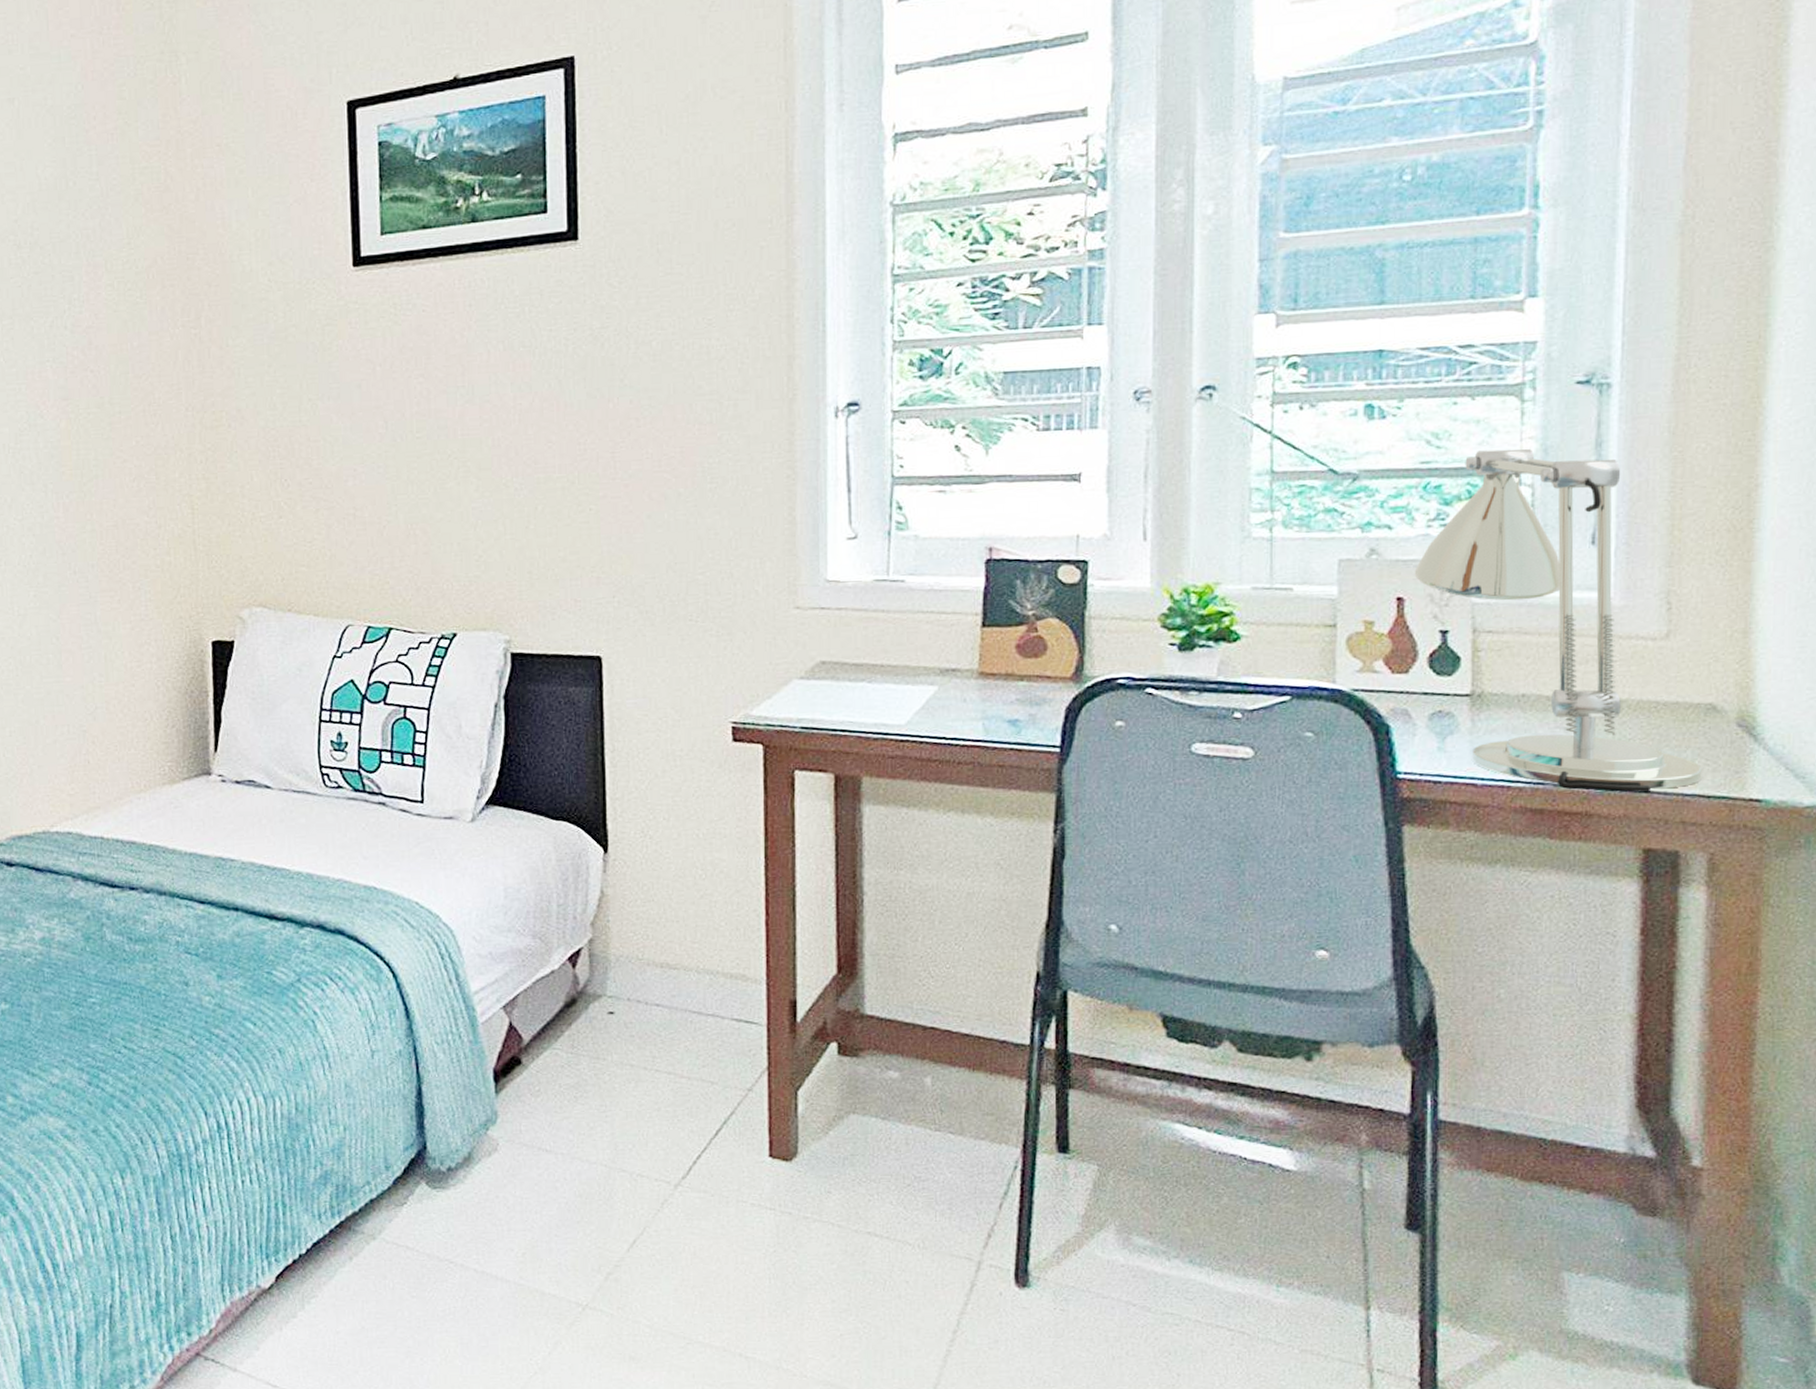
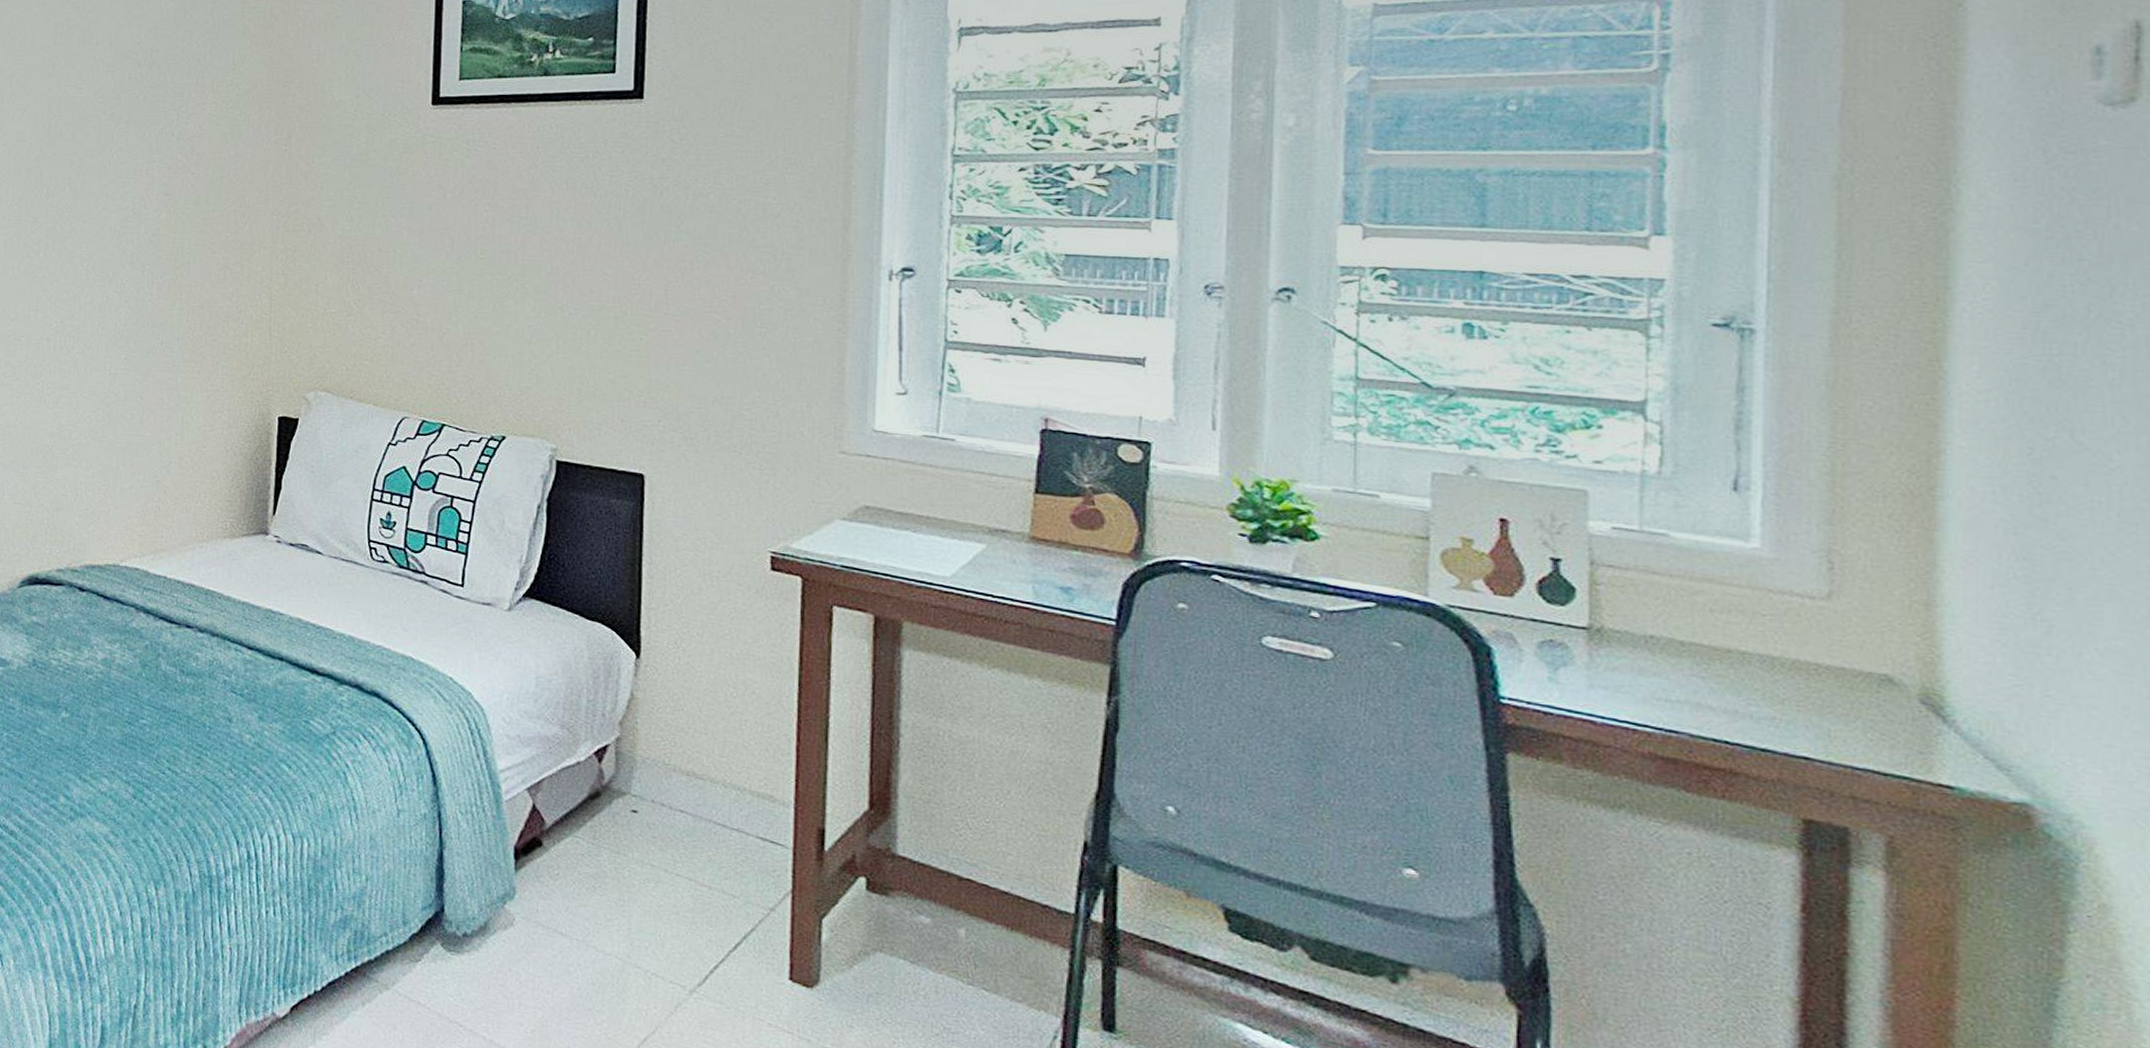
desk lamp: present [1414,449,1702,792] -> none [1520,381,1876,759]

